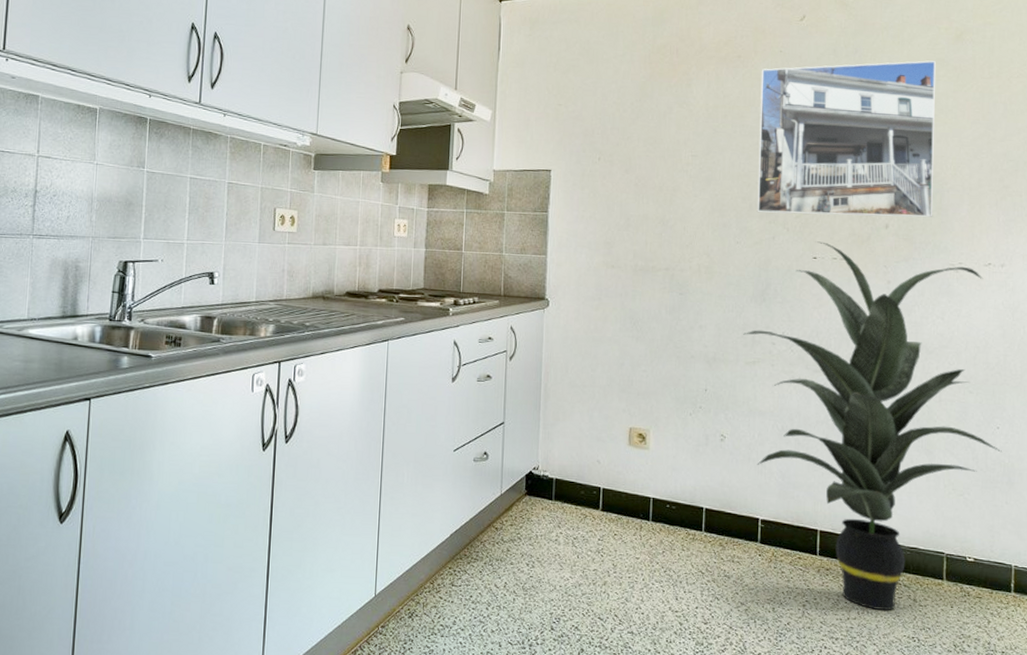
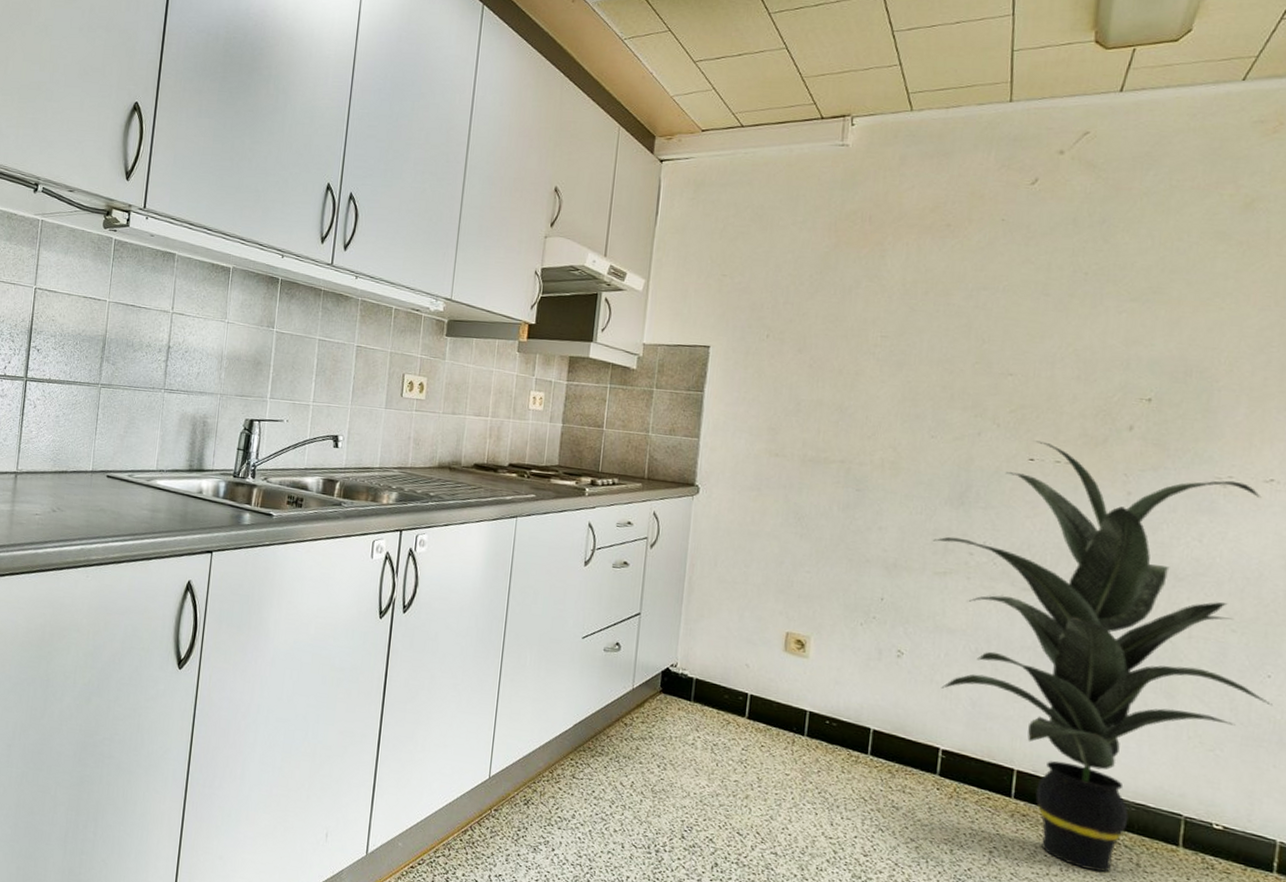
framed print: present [757,60,936,218] -> none [959,232,1213,421]

